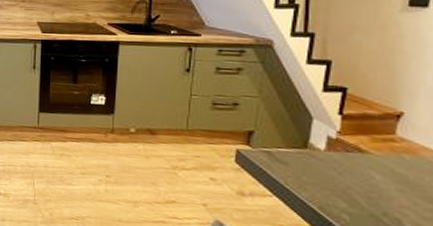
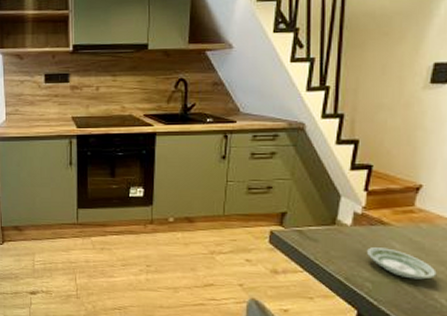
saucer: none [342,175,424,217] -> present [366,247,437,280]

